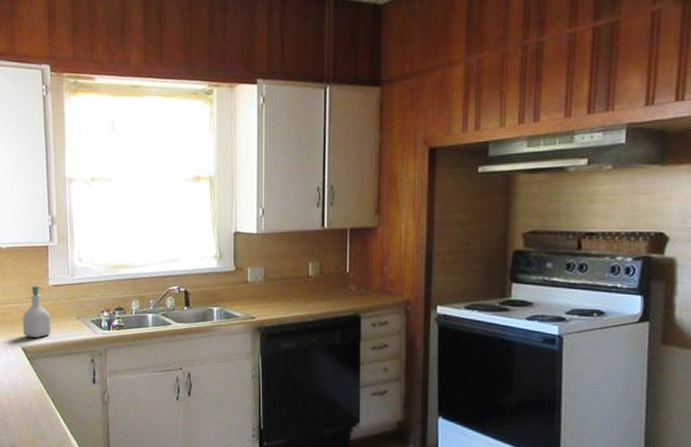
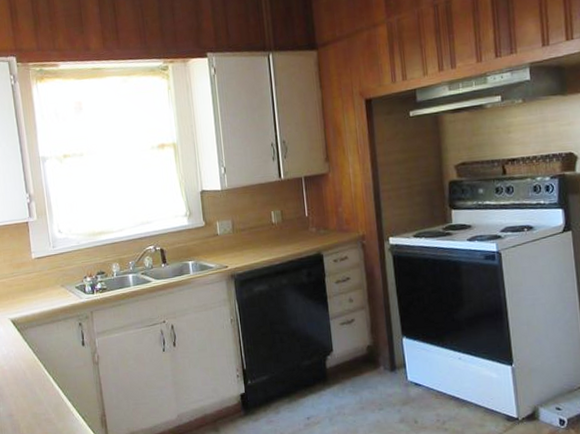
soap bottle: present [22,285,51,338] -> none [9,260,38,310]

